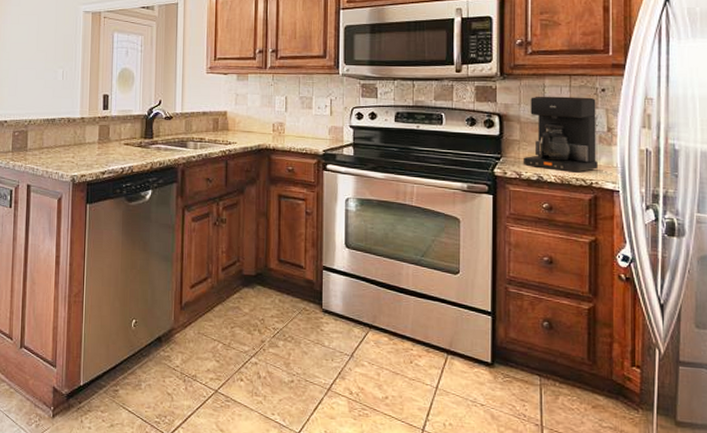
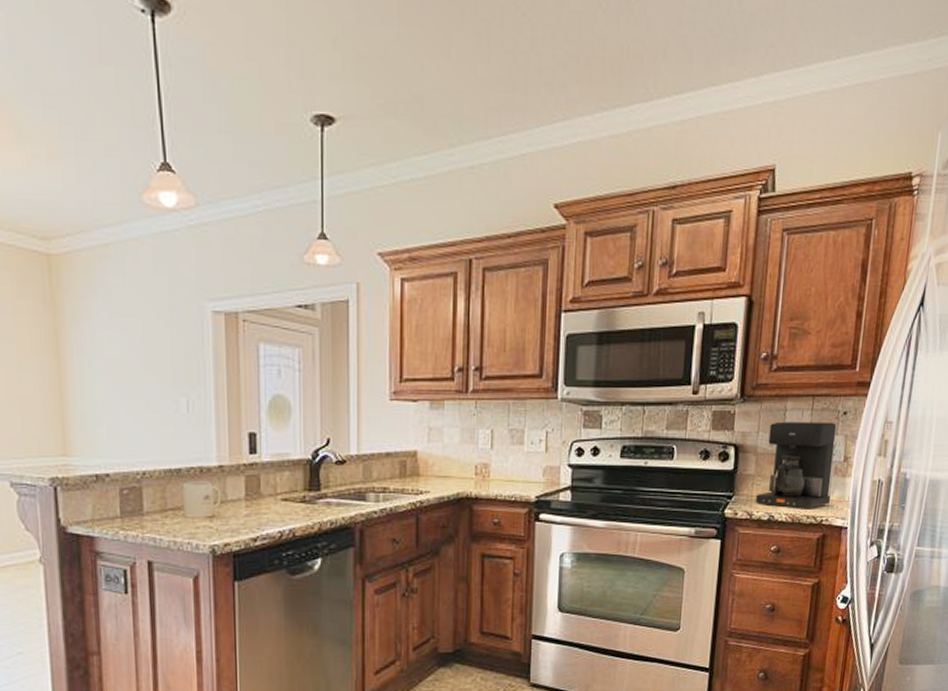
mug: none [54,128,82,155] -> present [182,481,222,518]

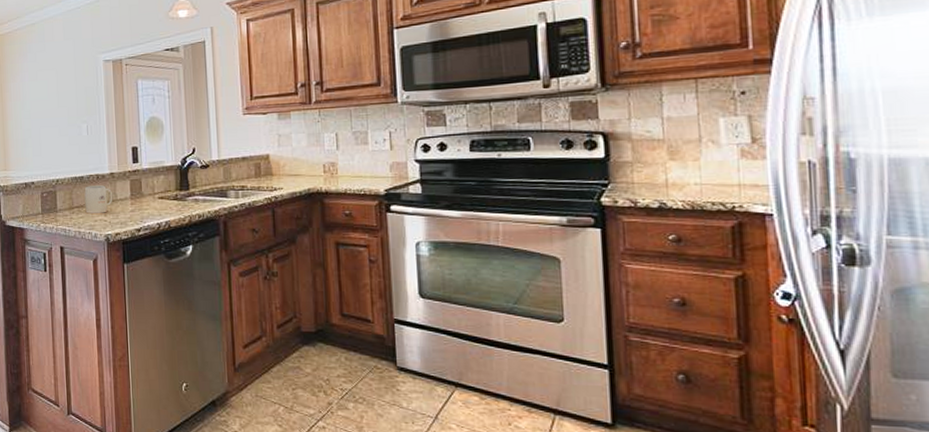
coffee maker: present [756,421,837,509] -> none [639,103,741,196]

